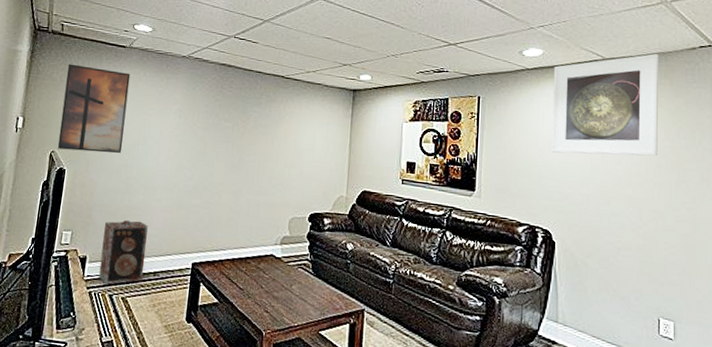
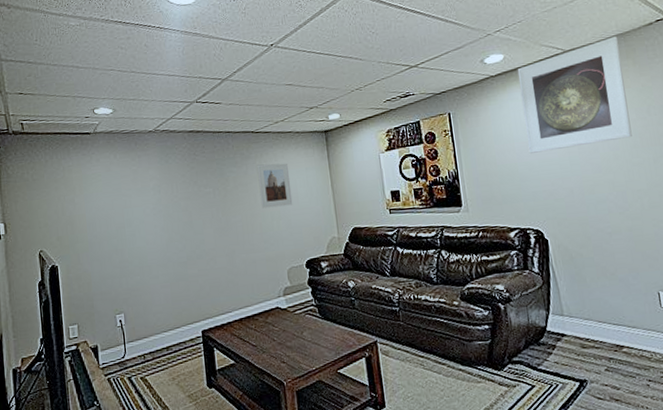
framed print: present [57,64,131,153] -> none [36,158,110,247]
speaker: present [98,220,148,285] -> none [109,301,157,369]
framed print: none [276,110,311,156] -> present [257,162,293,209]

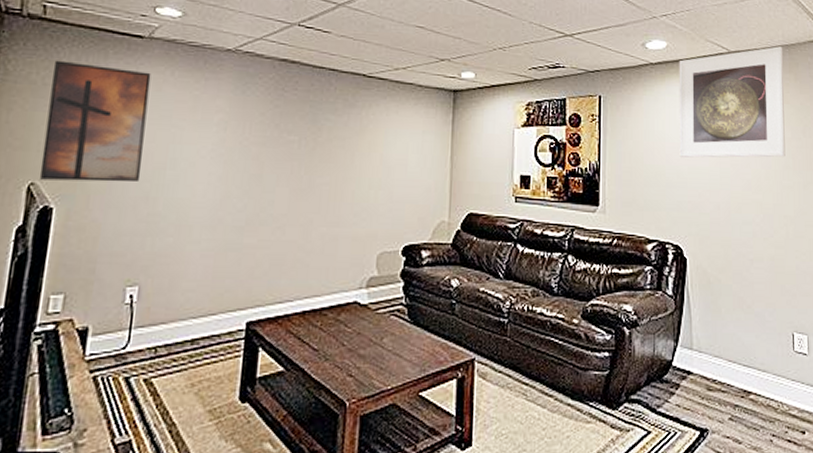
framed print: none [36,158,110,247] -> present [39,60,151,182]
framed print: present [257,162,293,209] -> none [358,117,402,174]

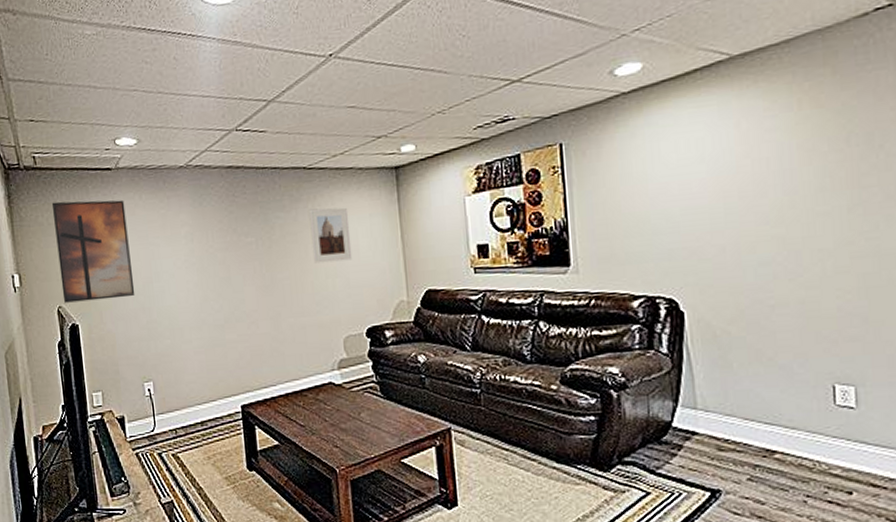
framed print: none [358,117,402,174] -> present [309,207,353,264]
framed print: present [679,46,785,158] -> none [660,33,819,198]

